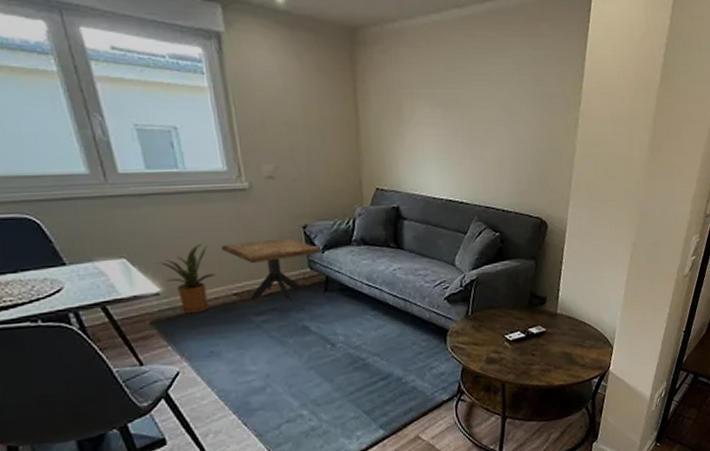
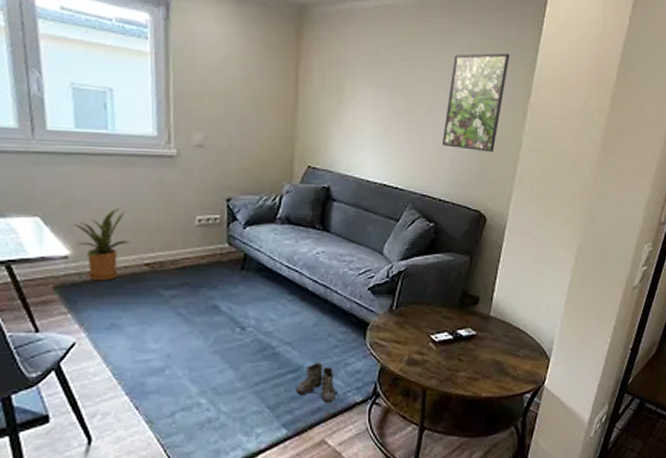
side table: present [222,237,322,301] -> none [140,209,244,276]
boots: none [388,368,425,404] -> present [296,362,336,403]
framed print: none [500,62,559,162] -> present [441,52,510,153]

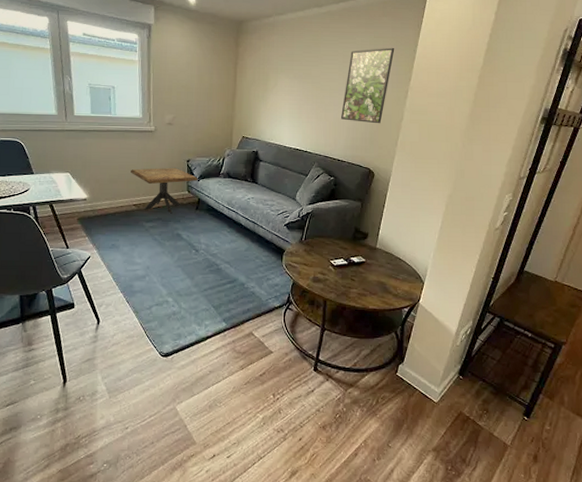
house plant: present [68,208,129,281] -> none [87,167,124,216]
side table: none [140,209,244,276] -> present [131,167,198,214]
boots: present [296,362,336,403] -> none [232,276,261,306]

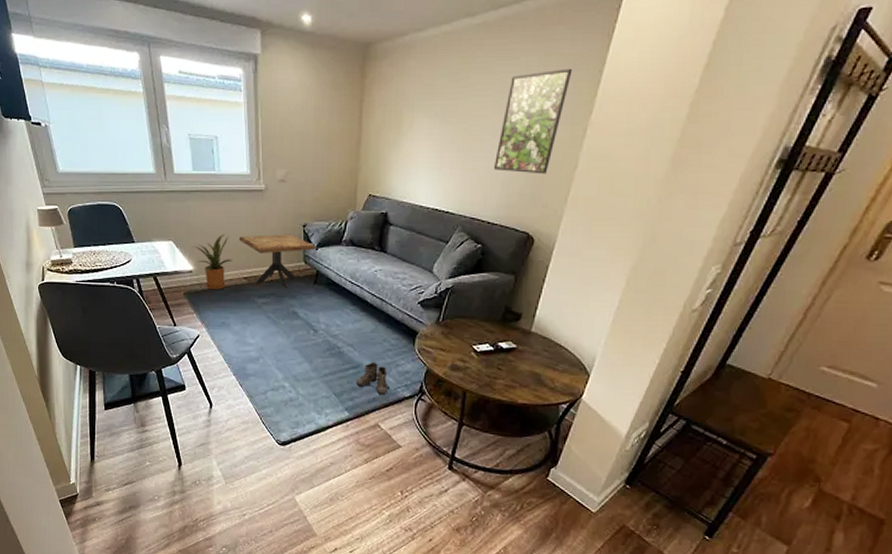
house plant: none [87,167,124,216] -> present [191,234,233,290]
boots: none [232,276,261,306] -> present [356,361,388,395]

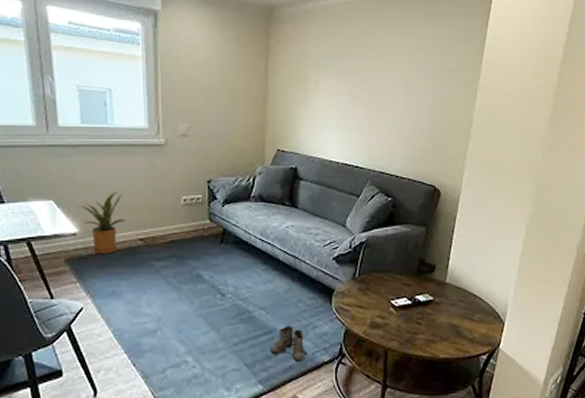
side table: present [239,233,316,288] -> none [135,190,222,249]
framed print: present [493,68,573,174] -> none [397,39,460,132]

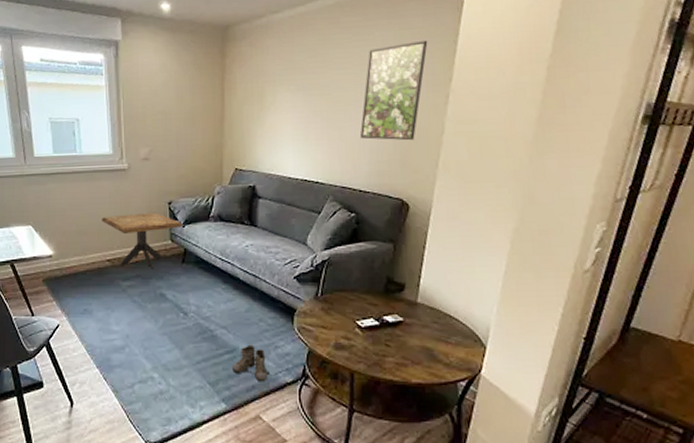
house plant: present [76,191,126,255] -> none [51,215,95,275]
side table: none [135,190,222,249] -> present [102,211,183,269]
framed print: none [397,39,460,132] -> present [359,40,428,141]

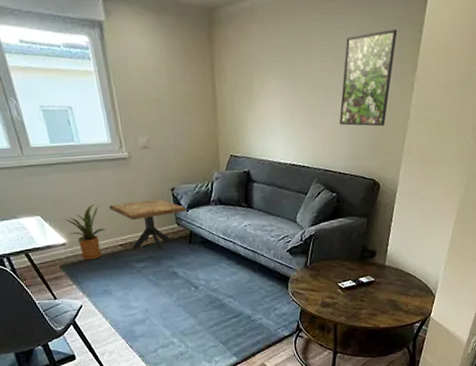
house plant: none [51,215,95,275] -> present [61,204,106,260]
boots: present [232,344,268,382] -> none [240,308,270,338]

